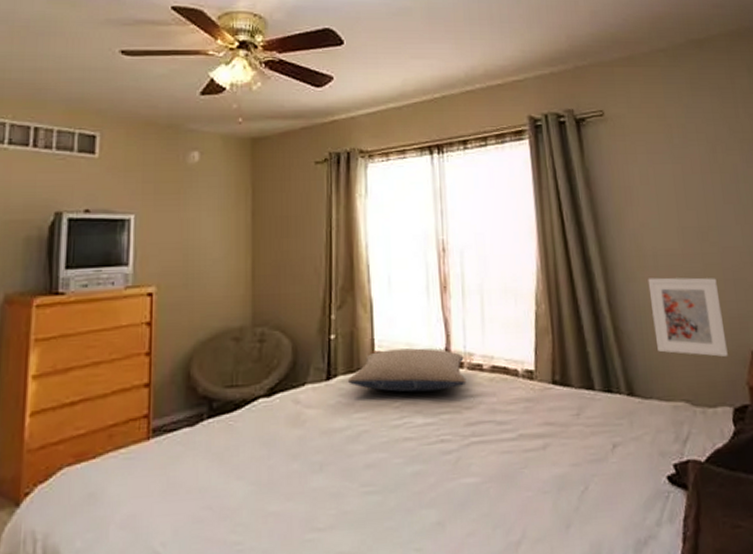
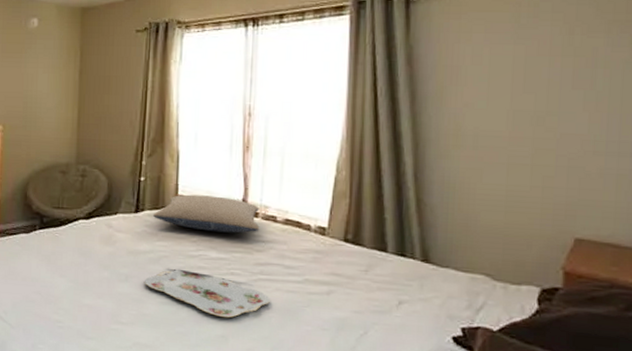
serving tray: none [342,444,486,499] -> present [143,269,270,318]
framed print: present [648,277,728,357] -> none [462,157,547,240]

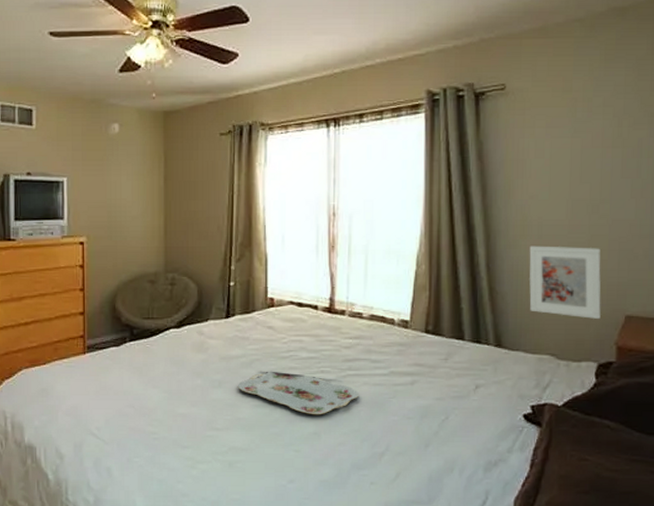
pillow: present [154,194,260,233] -> none [244,297,347,332]
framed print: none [462,157,547,240] -> present [529,246,601,319]

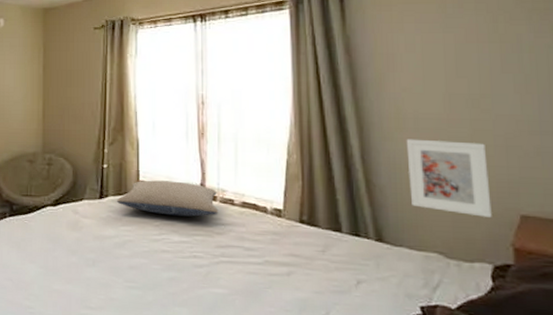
serving tray: present [237,371,359,415] -> none [110,253,233,301]
pillow: none [244,297,347,332] -> present [117,180,219,217]

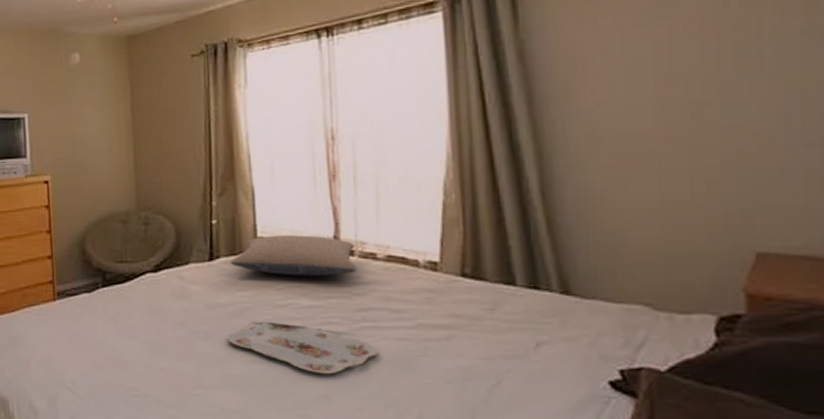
serving tray: none [110,253,233,301] -> present [226,321,378,375]
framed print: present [406,139,492,217] -> none [601,164,717,257]

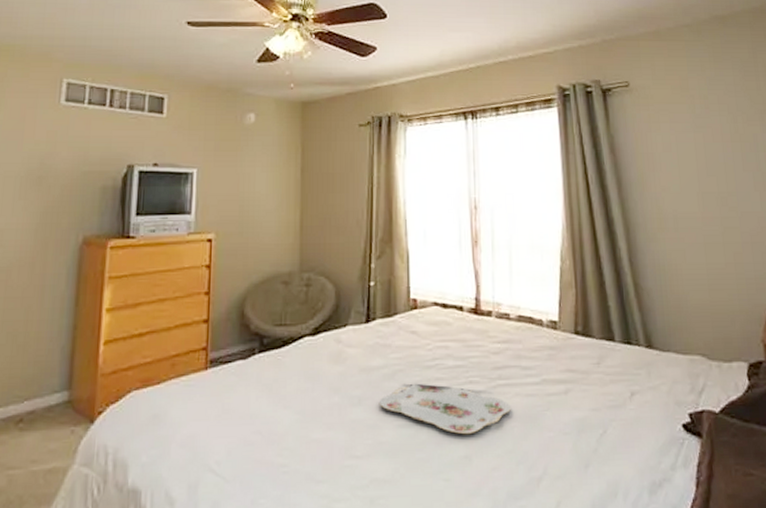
pillow: present [231,235,358,276] -> none [386,297,495,337]

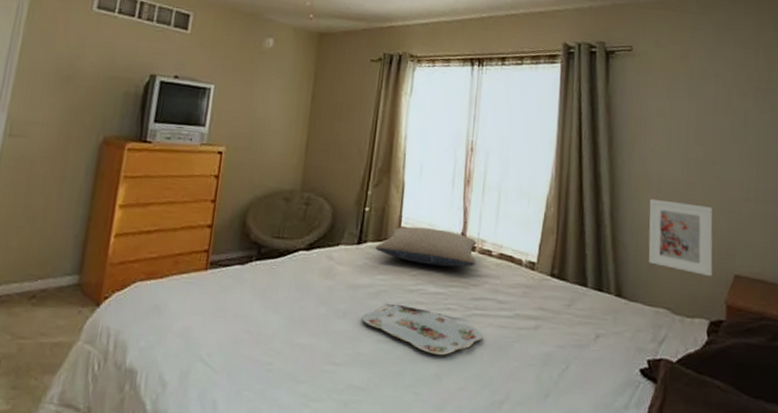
pillow: none [386,297,495,337] -> present [375,226,477,267]
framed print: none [668,239,744,315] -> present [648,198,713,276]

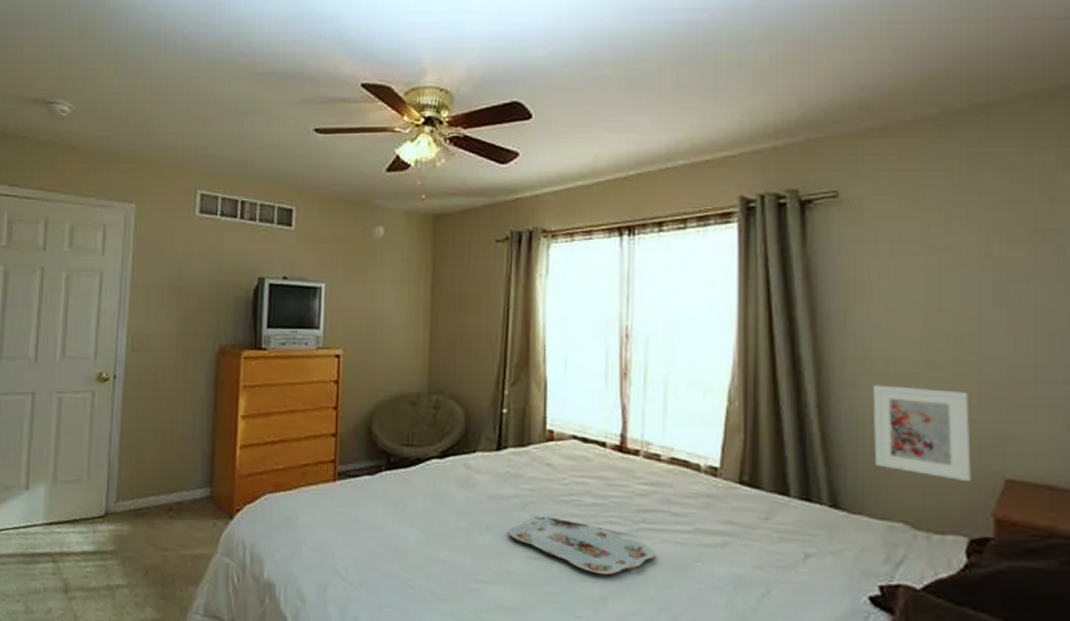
pillow: present [375,226,477,267] -> none [518,429,642,475]

